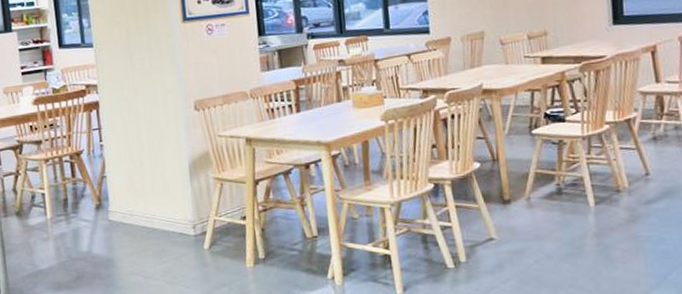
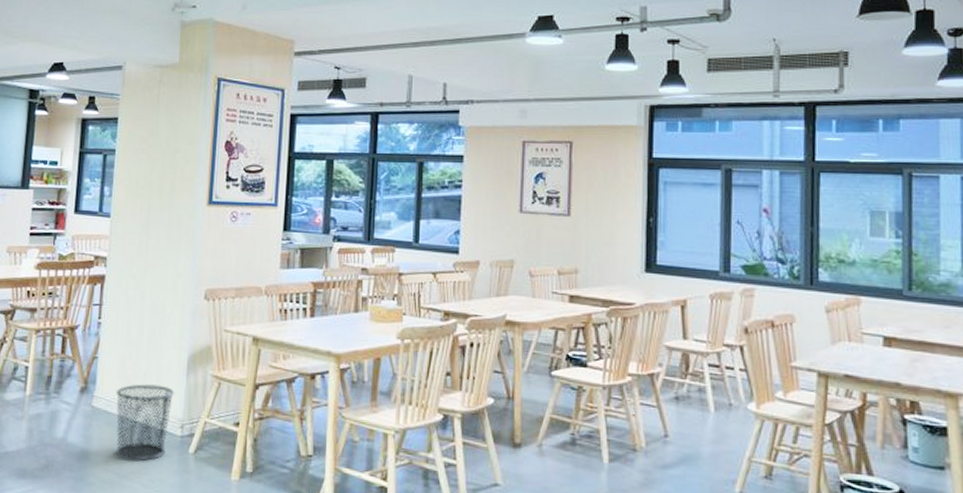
trash can: none [128,193,183,262] -> present [115,384,175,461]

